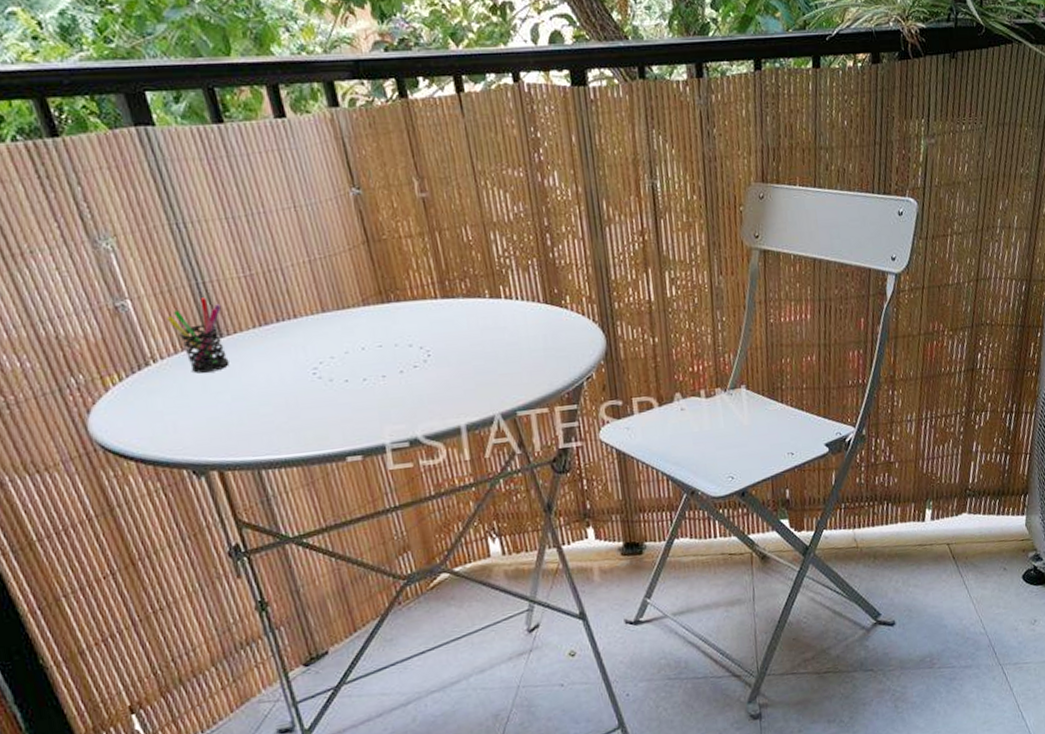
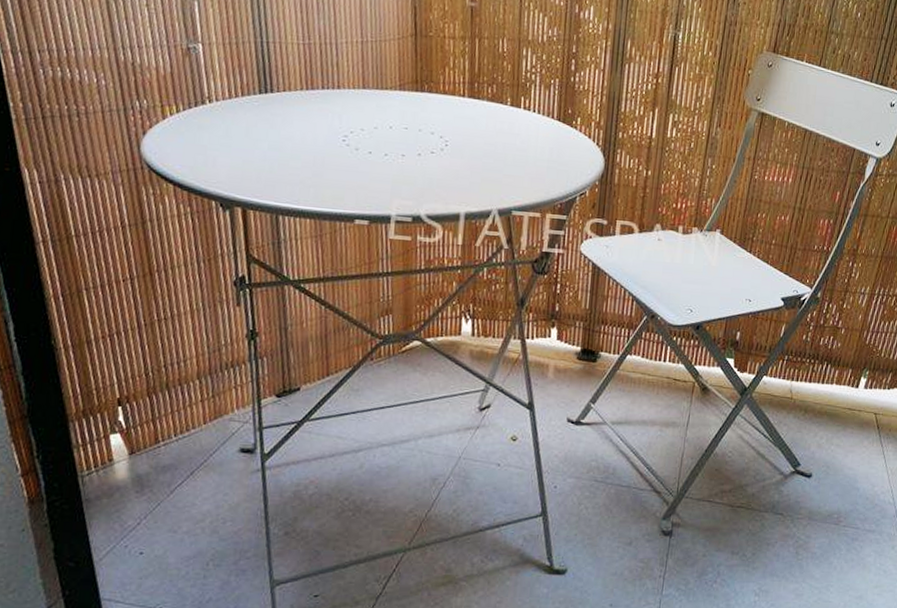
pen holder: present [166,297,229,373] -> none [228,55,278,121]

